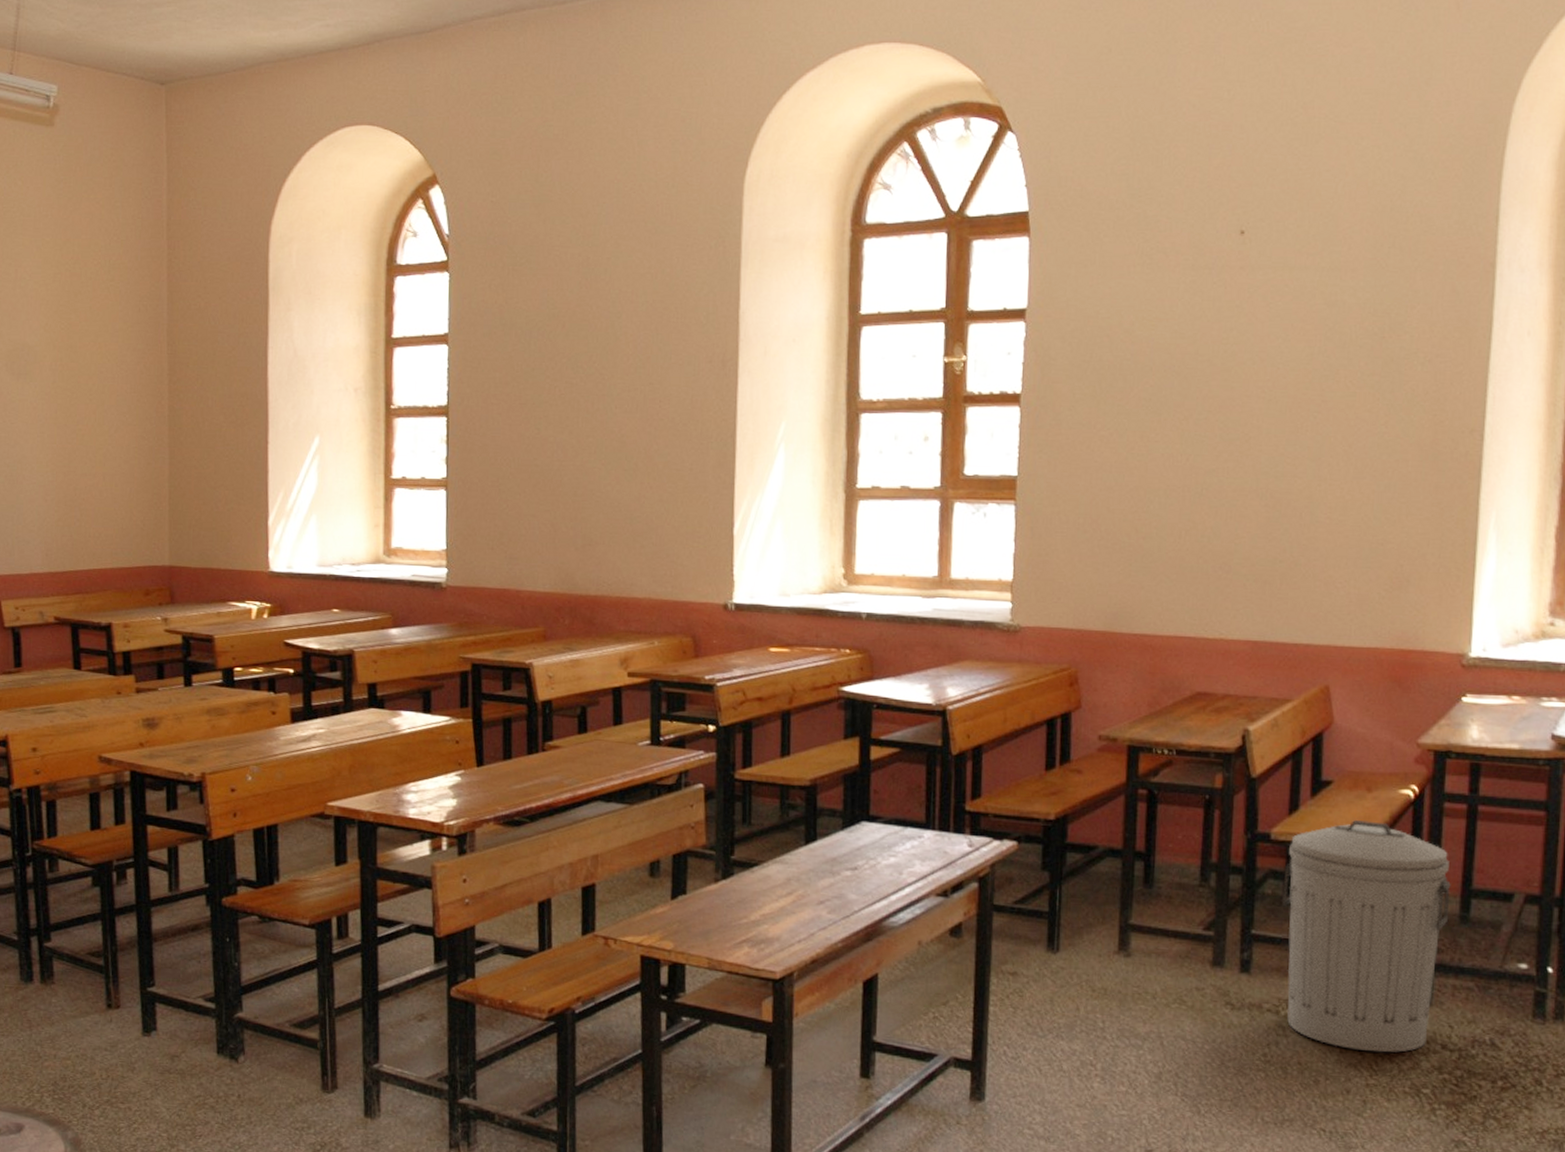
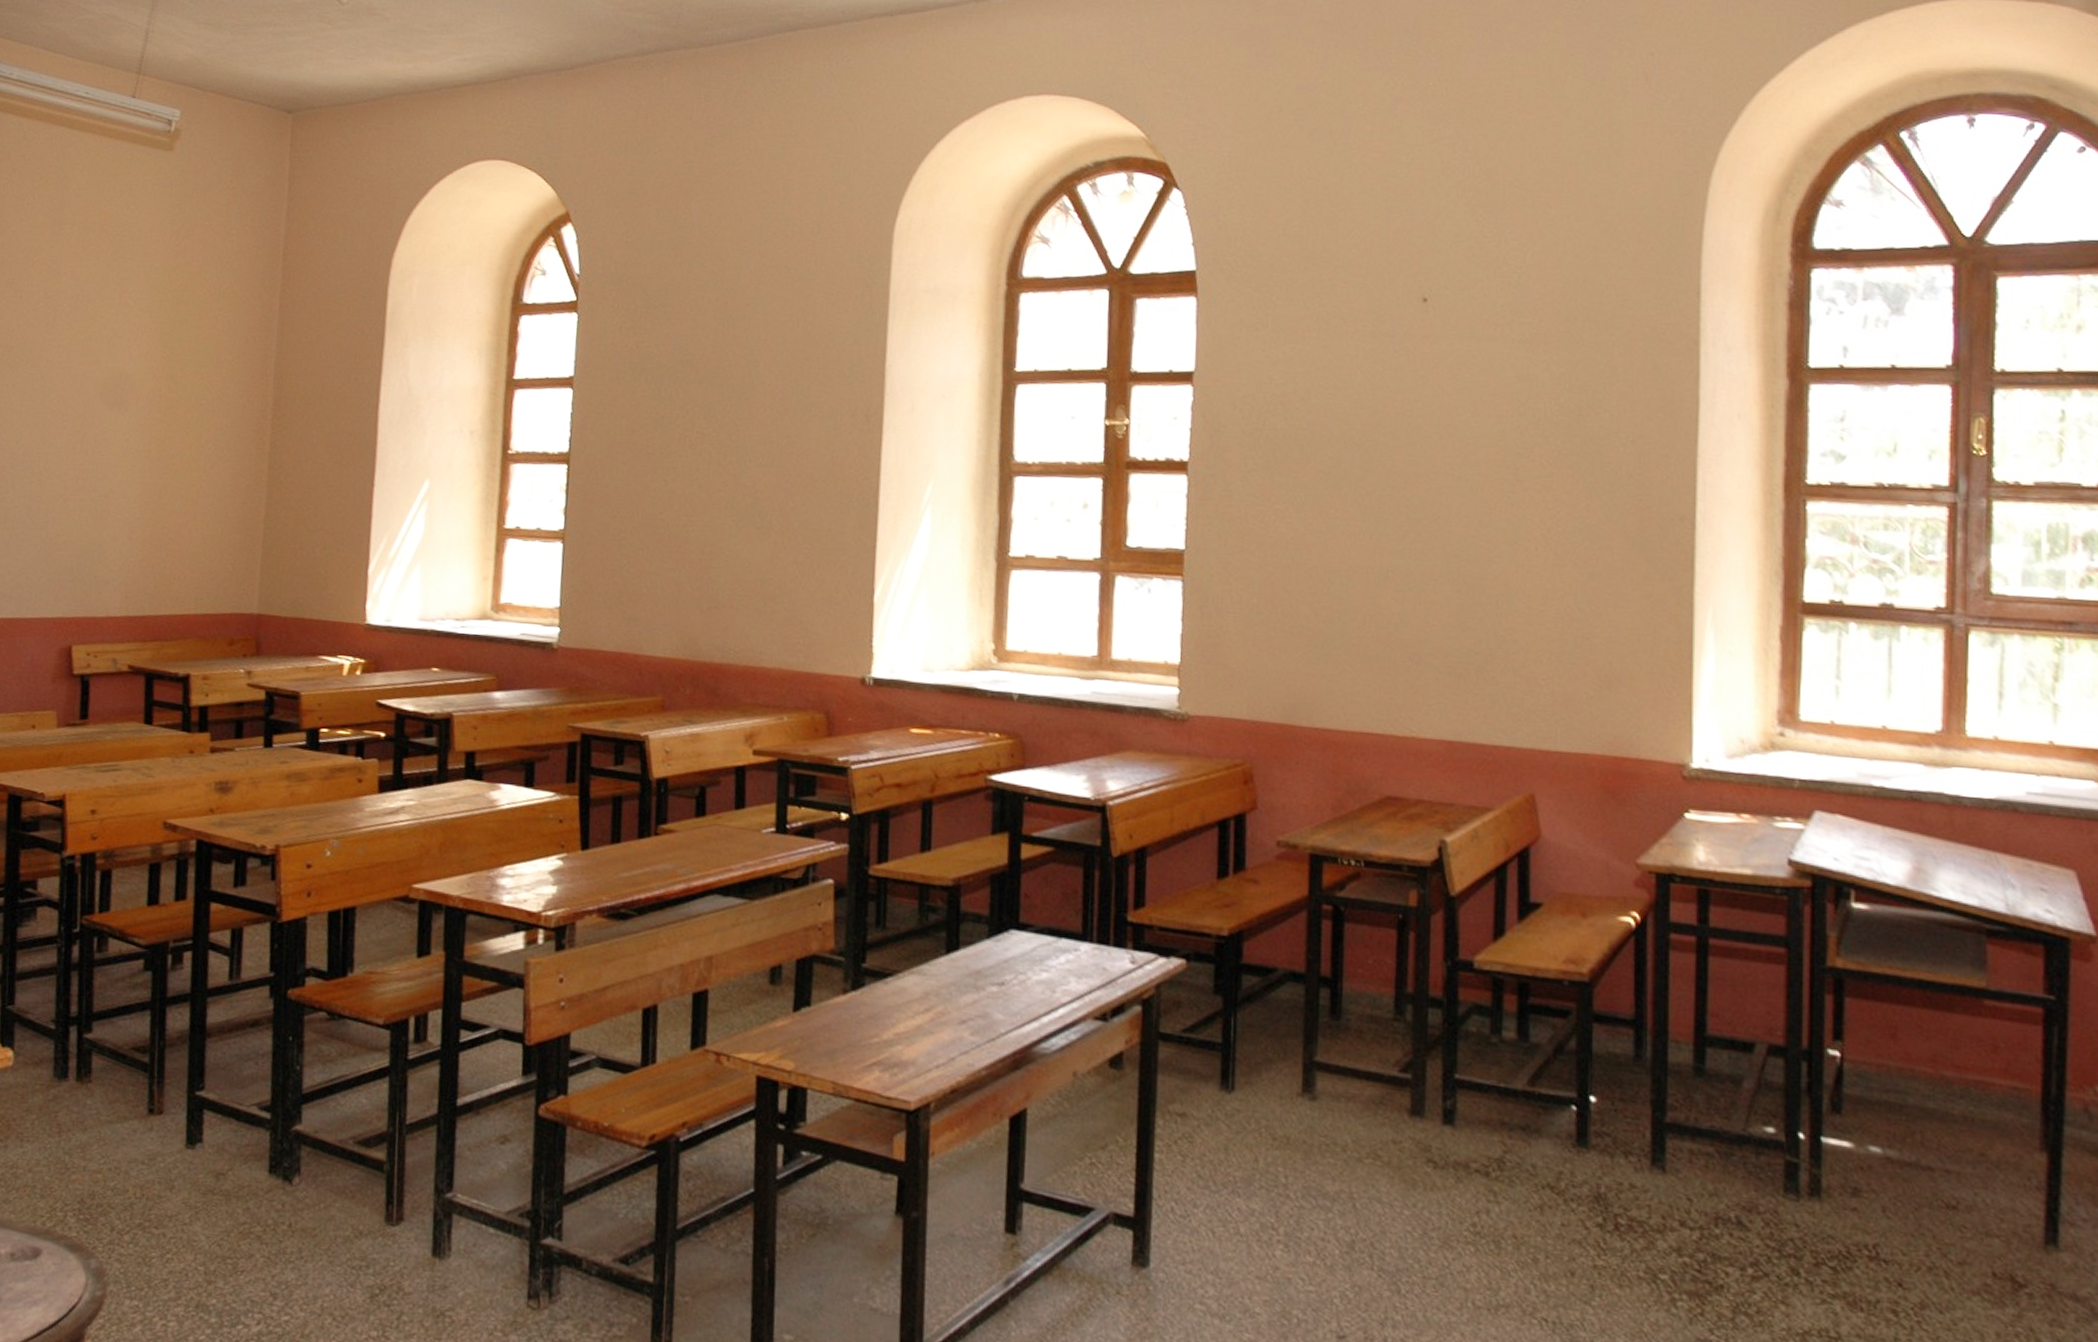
trash can: present [1282,820,1451,1053] -> none [1489,950,1682,1228]

